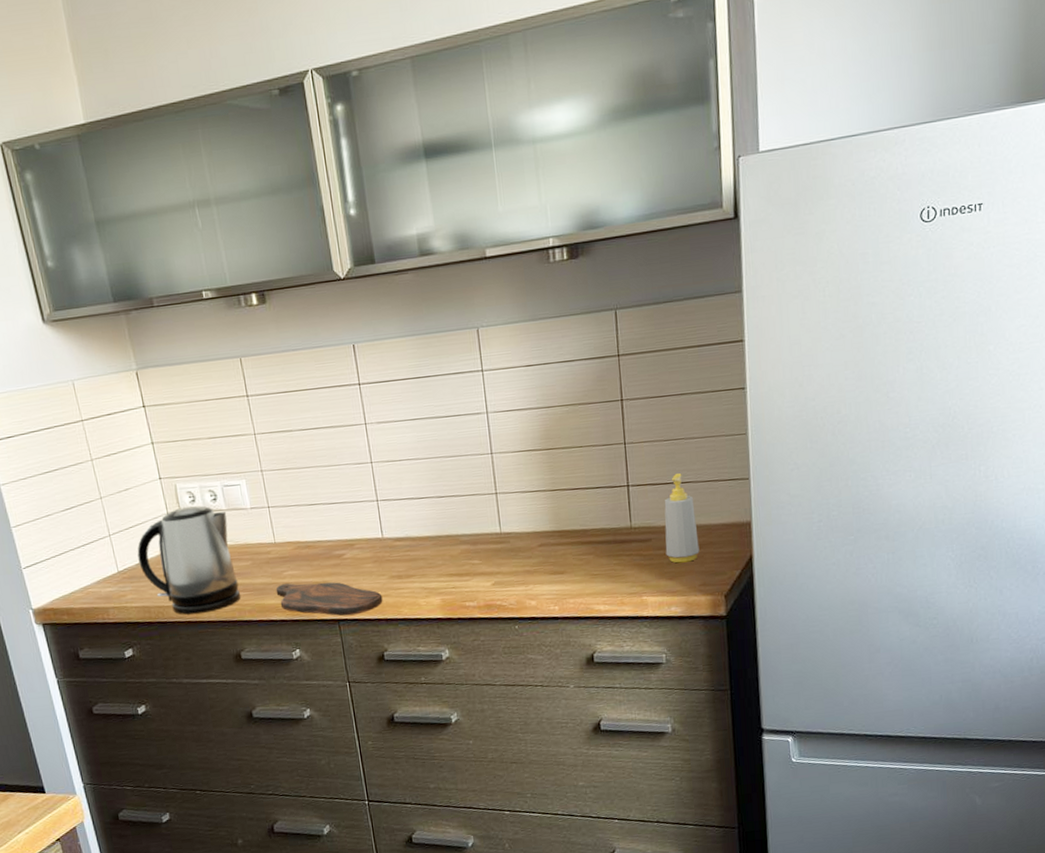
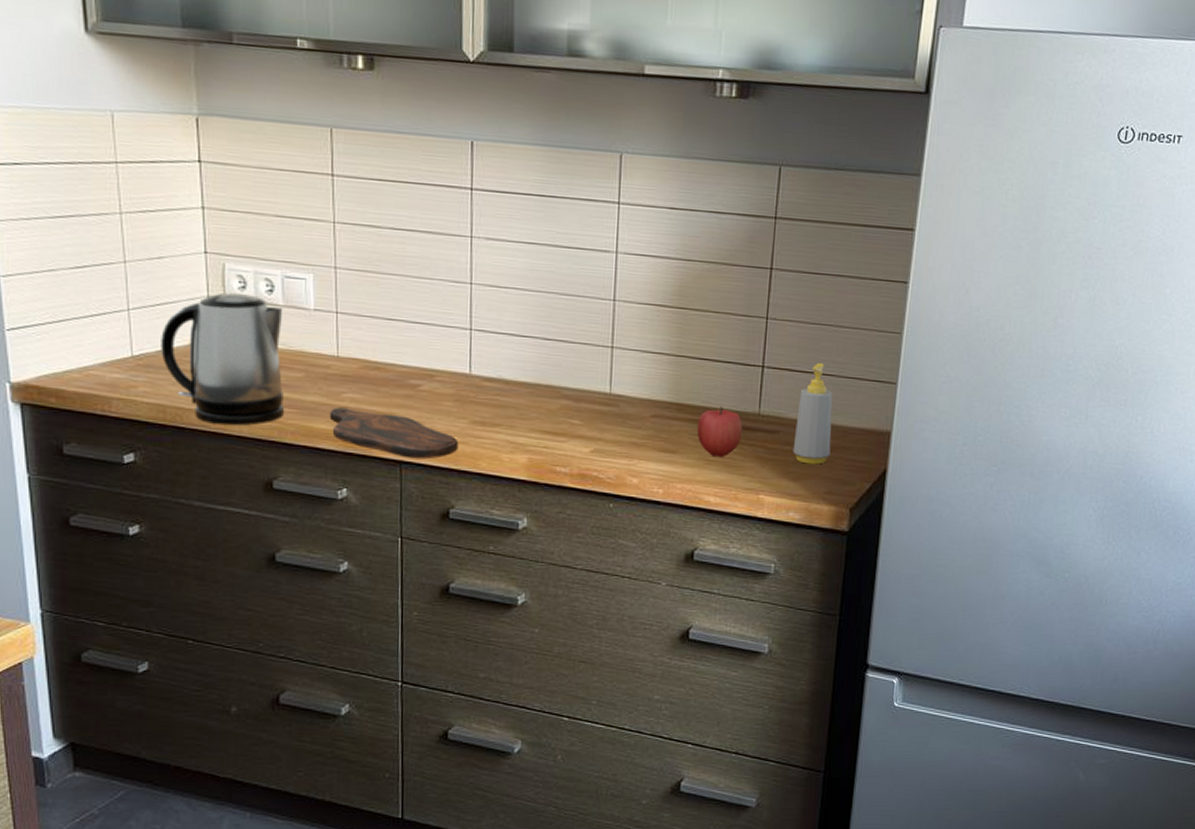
fruit: none [579,526,619,571] -> present [697,405,743,458]

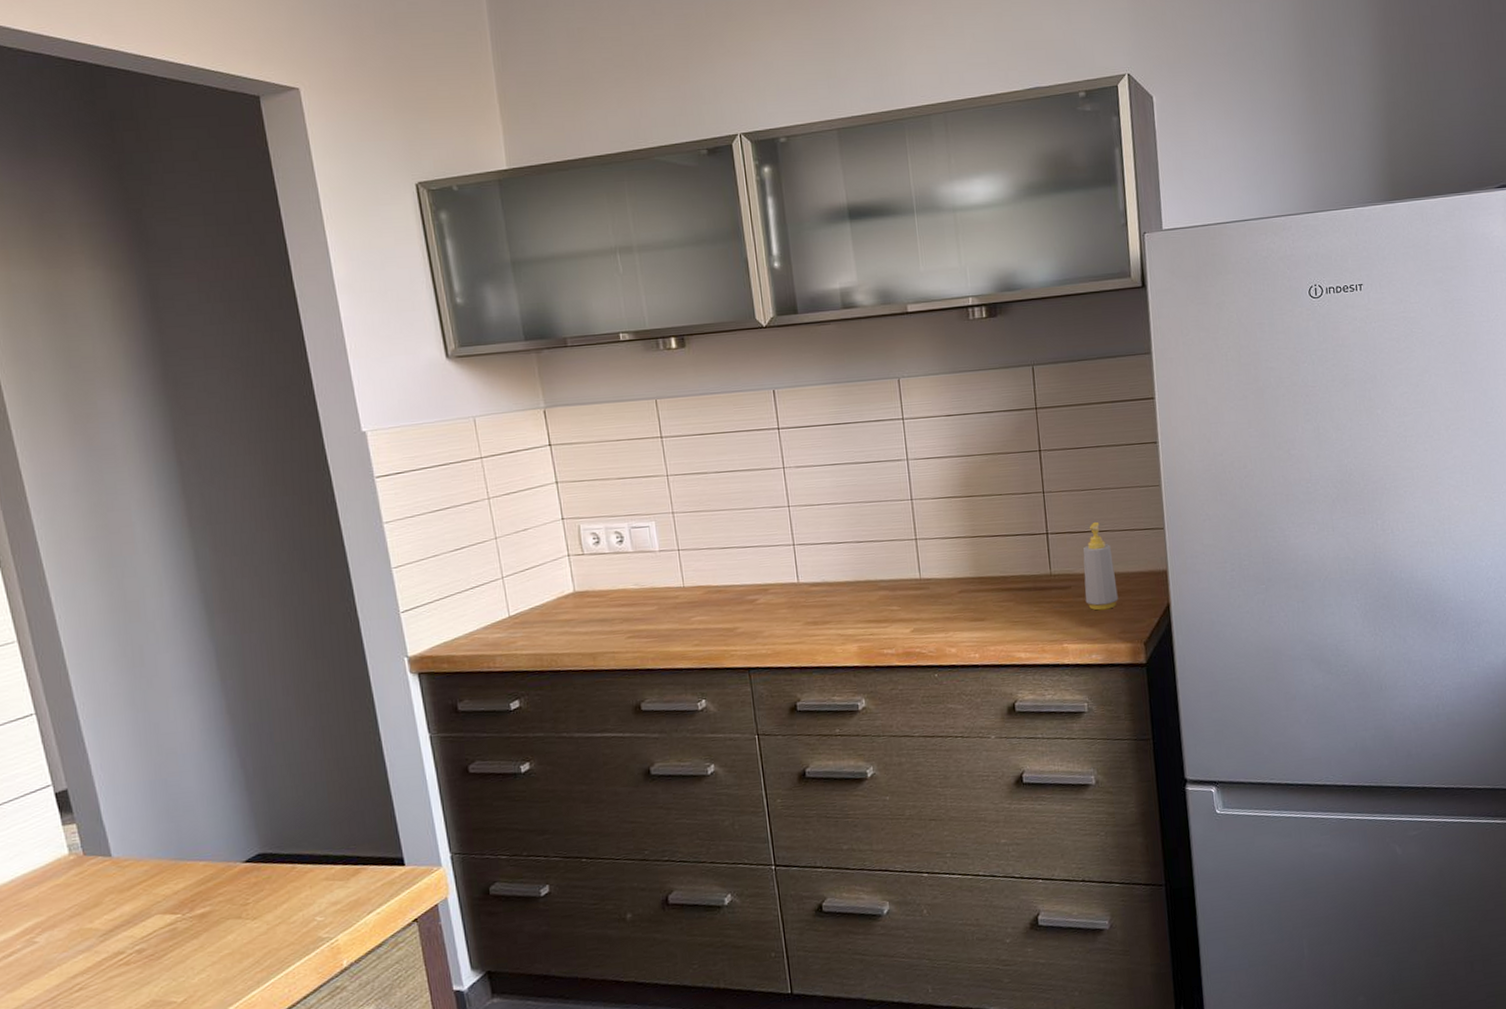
kettle: present [161,293,285,427] -> none [532,547,645,664]
cutting board: present [329,407,459,460] -> none [682,628,797,665]
fruit: present [697,405,743,458] -> none [999,573,1040,618]

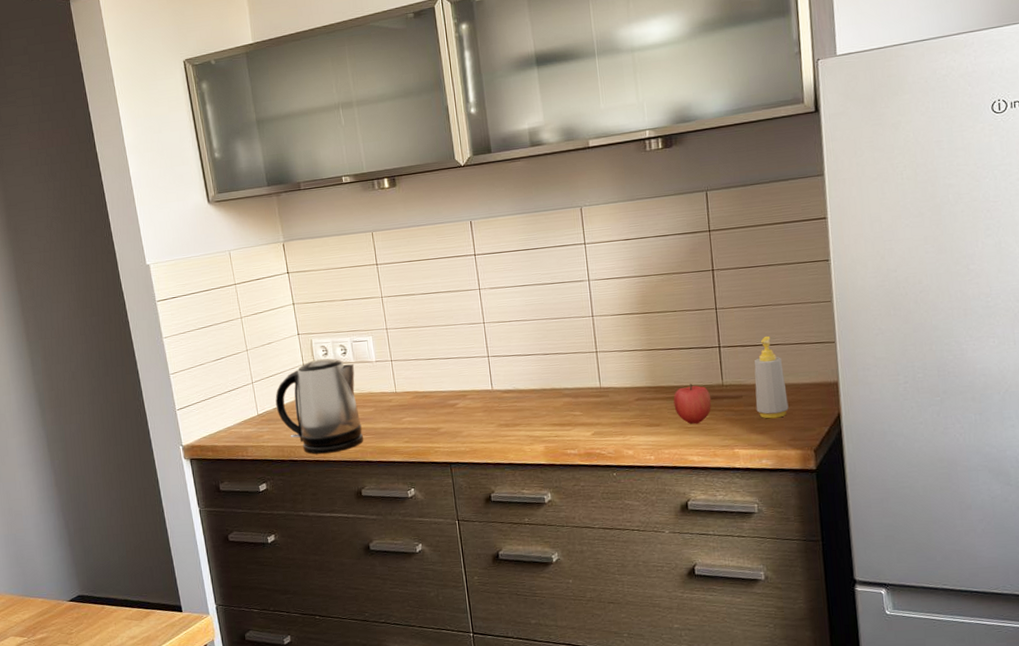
kettle: none [532,547,645,664] -> present [275,358,364,455]
fruit: none [999,573,1040,618] -> present [673,383,712,424]

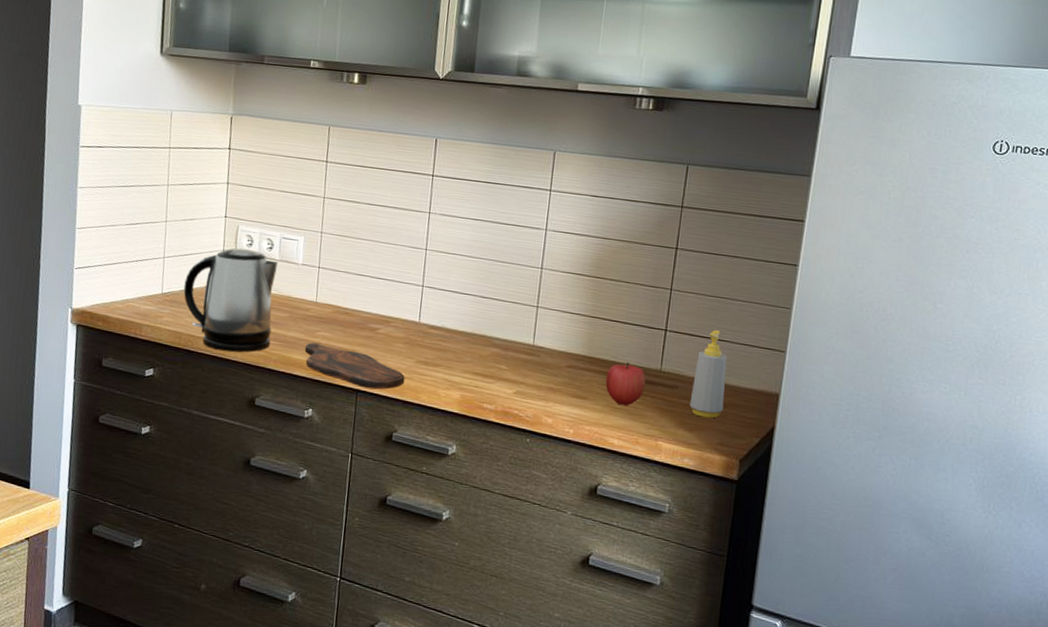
cutting board: none [395,428,491,460] -> present [304,343,405,390]

